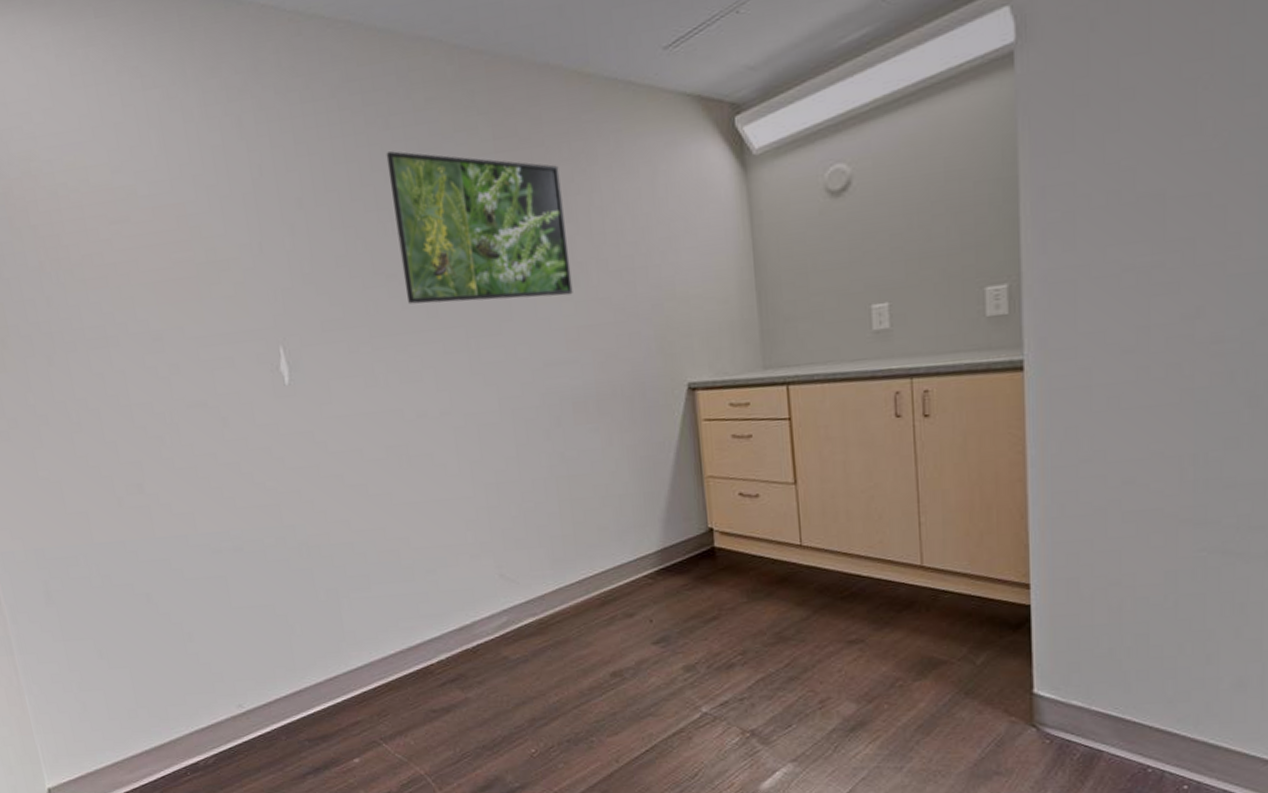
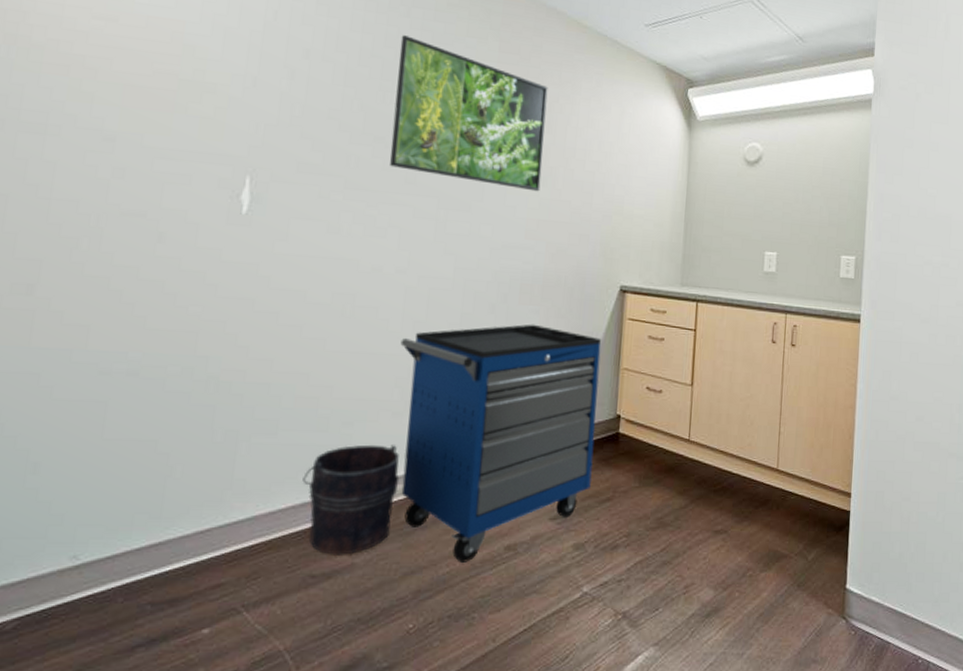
bucket: none [403,586,494,692] -> present [302,444,400,555]
storage cabinet: none [462,443,692,691] -> present [400,324,602,562]

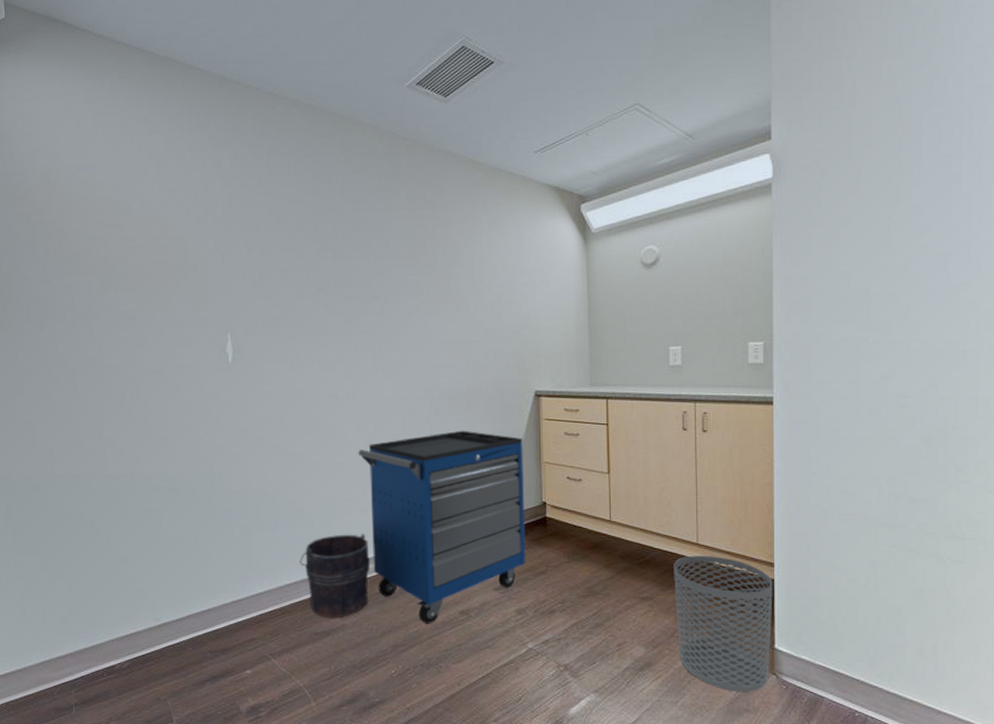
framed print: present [390,35,548,192] -> none [327,199,456,317]
waste bin: none [749,482,849,640] -> present [674,555,773,692]

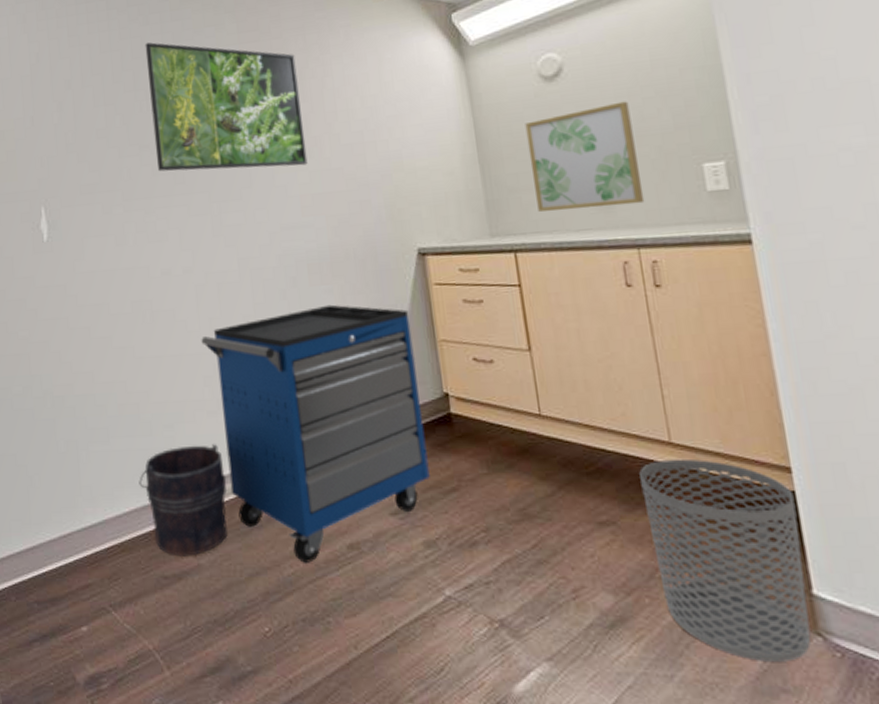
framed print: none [327,199,456,317] -> present [145,42,308,172]
wall art: none [626,289,704,370] -> present [525,101,645,212]

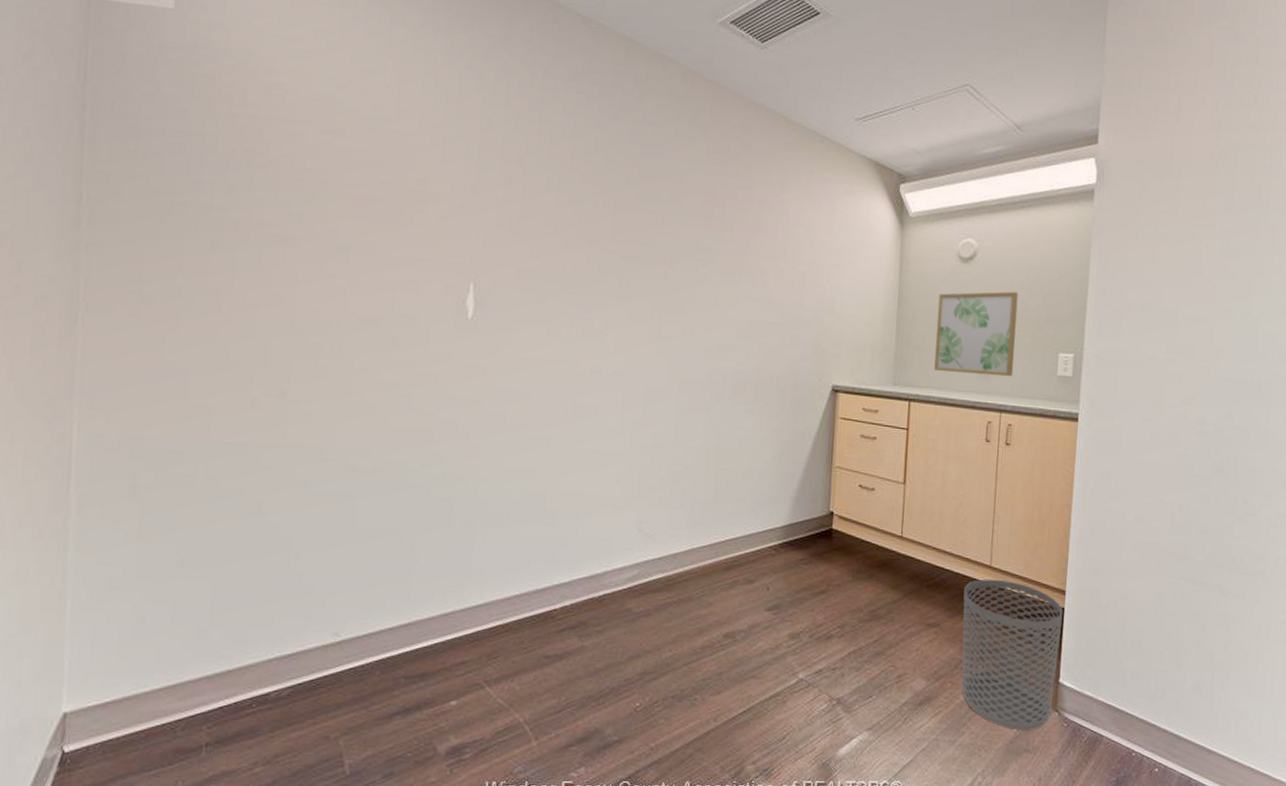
bucket: present [139,444,228,557] -> none [534,537,623,639]
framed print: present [145,42,308,172] -> none [604,139,758,293]
storage cabinet: present [201,304,430,563] -> none [620,423,814,648]

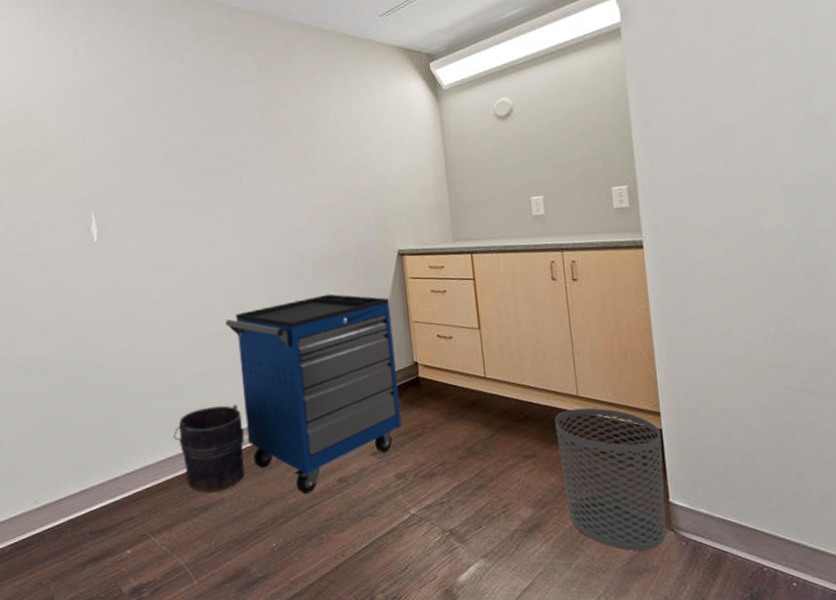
bucket: none [534,537,623,639] -> present [173,404,245,493]
storage cabinet: none [620,423,814,648] -> present [225,294,402,494]
wall art: present [934,291,1018,377] -> none [483,137,569,222]

